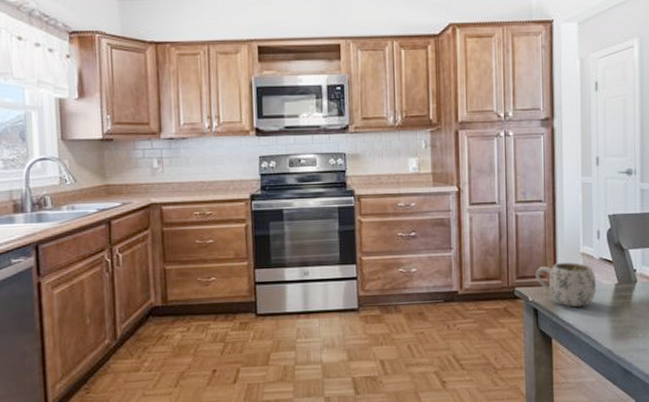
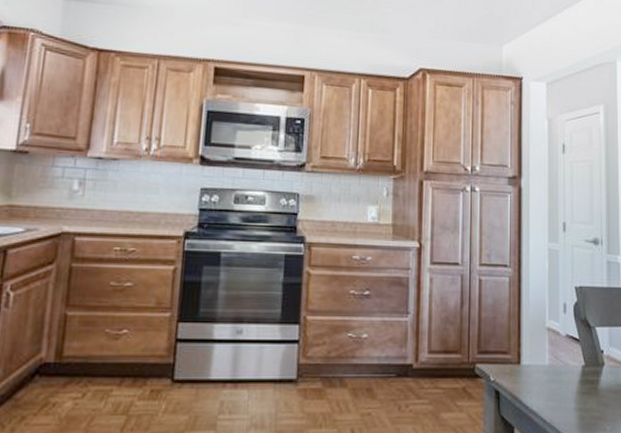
mug: present [536,262,597,307] -> none [499,337,563,391]

